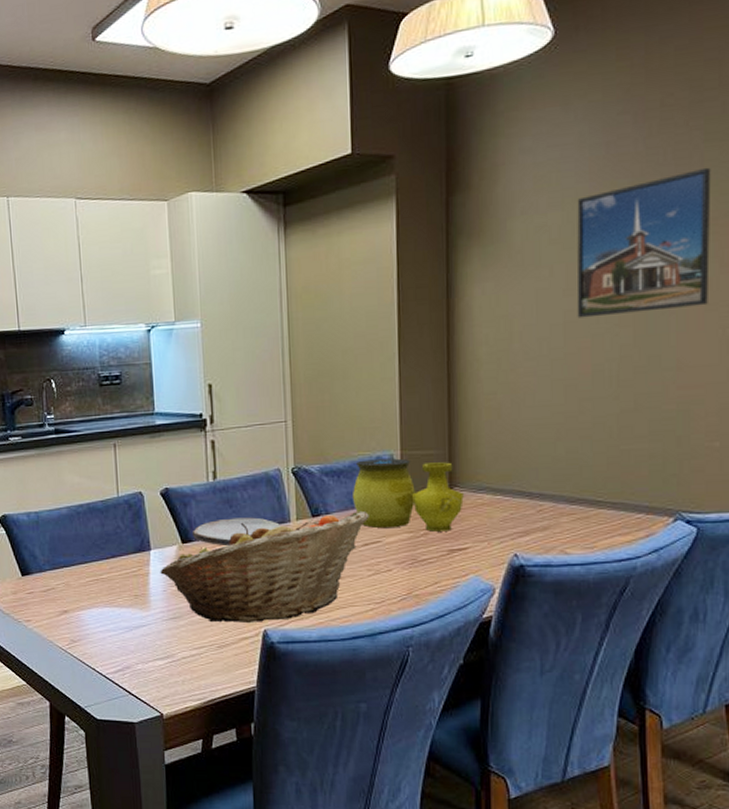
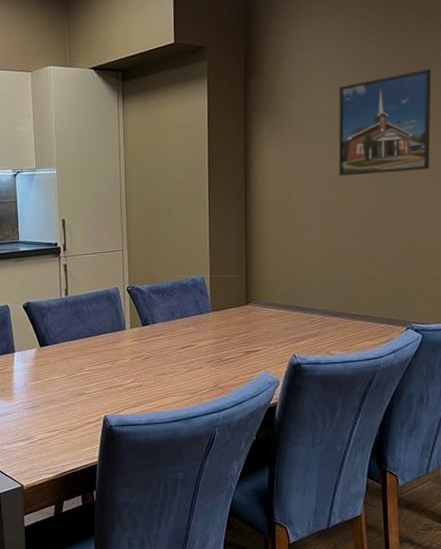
fruit basket: present [160,510,369,624] -> none [22,321,186,411]
plate: present [191,517,280,547] -> none [48,326,118,349]
decorative vase: present [352,458,464,532] -> none [173,280,257,338]

